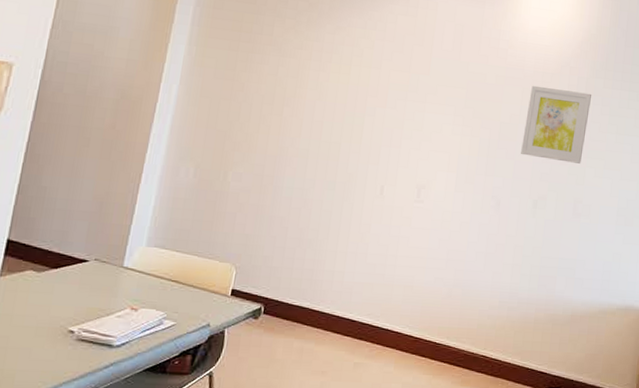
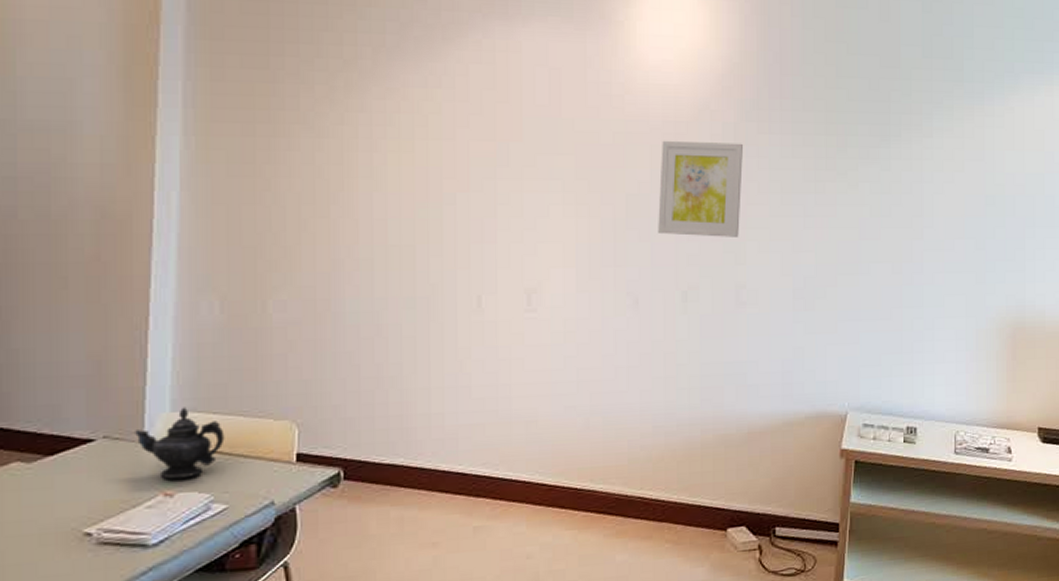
teapot: none [118,244,182,298] -> present [135,407,225,479]

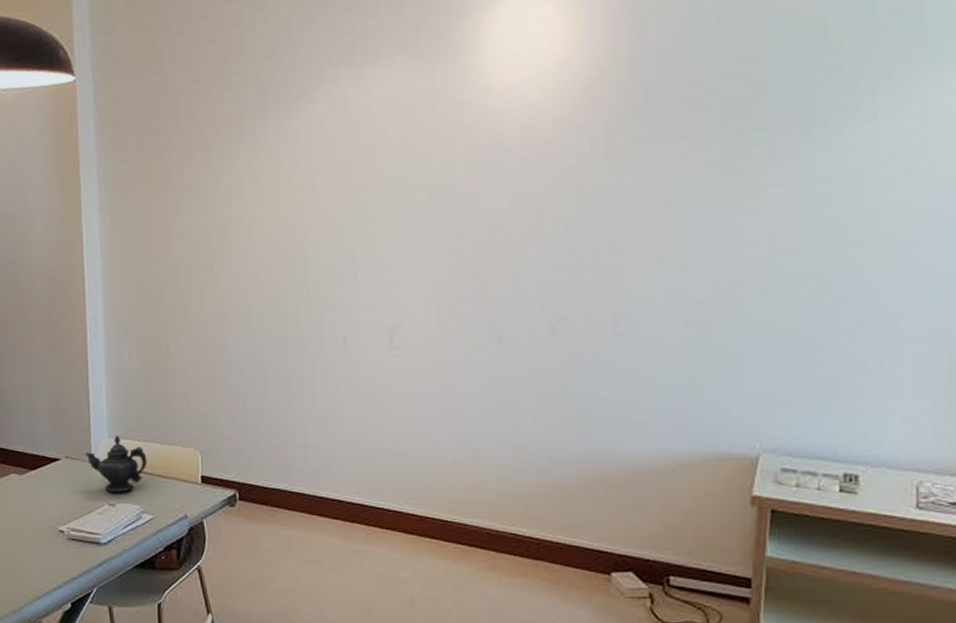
wall art: present [658,140,743,237] -> none [519,158,616,266]

